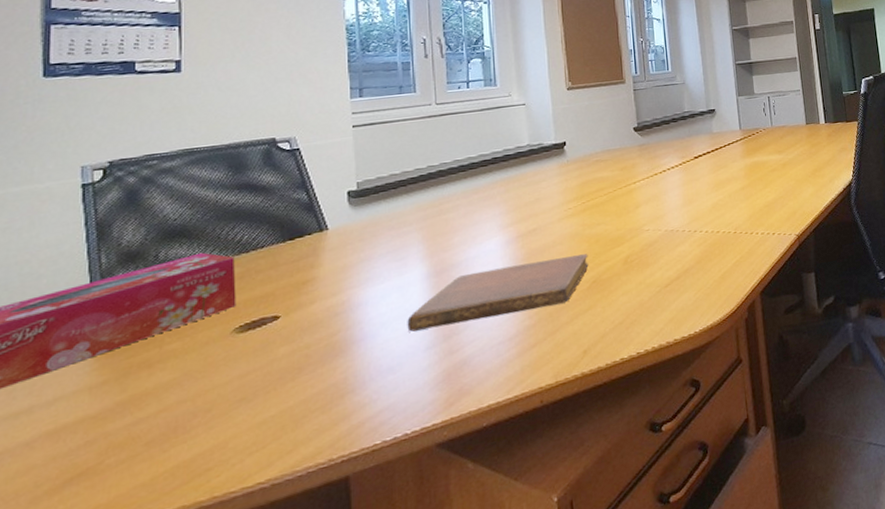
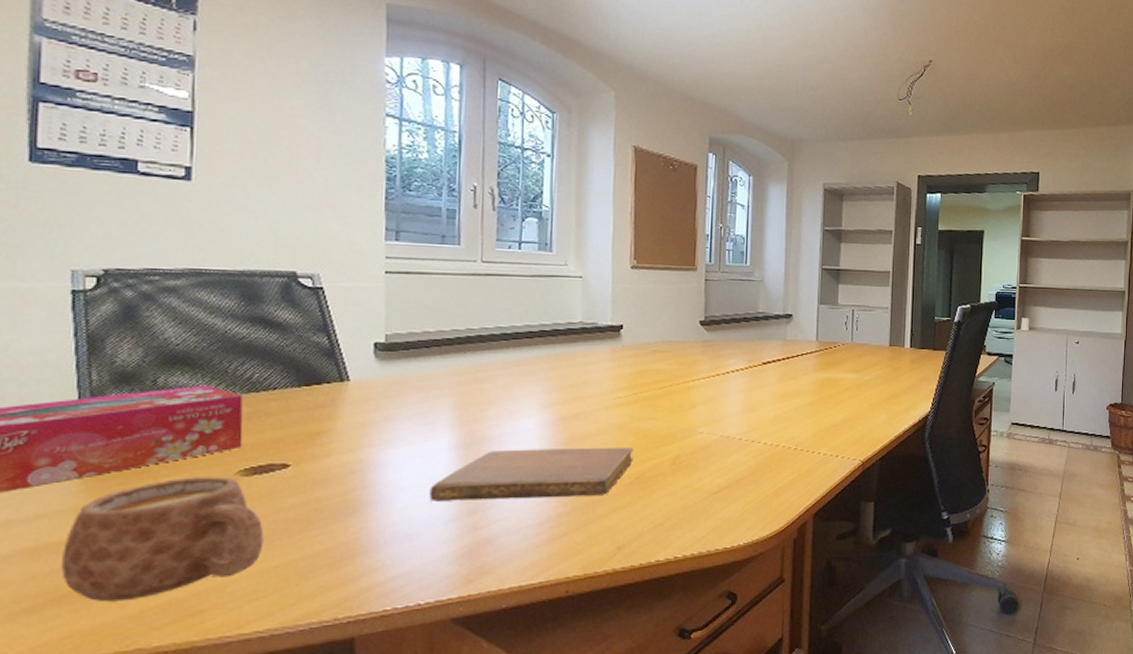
mug: none [79,336,261,475] -> present [61,476,264,602]

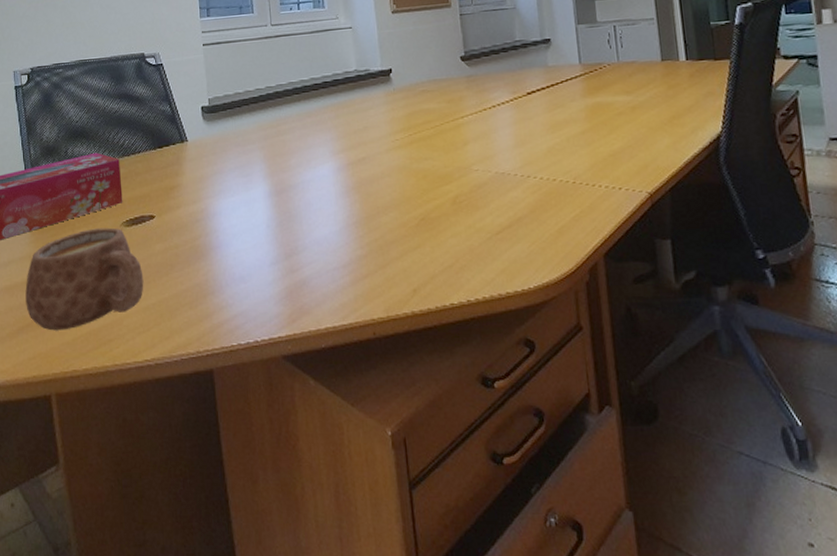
notebook: present [429,448,634,501] -> none [254,189,417,246]

